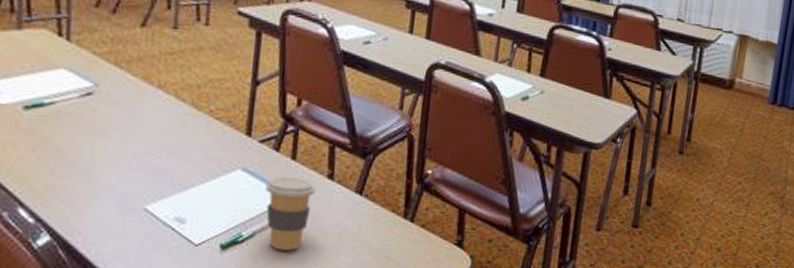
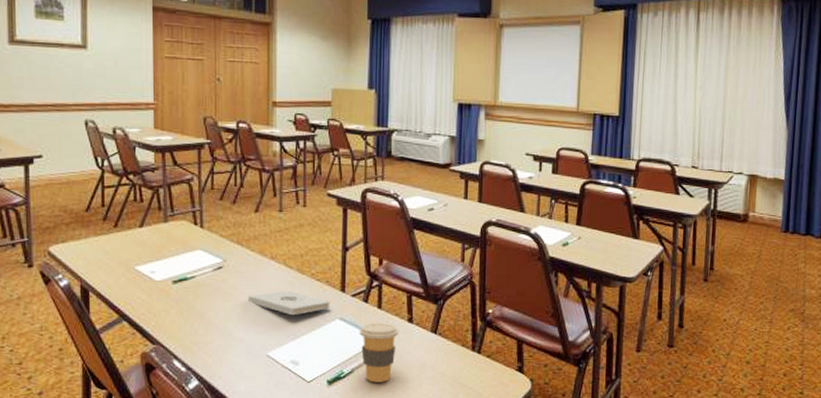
notepad: none [125,129,232,162] -> present [248,291,330,316]

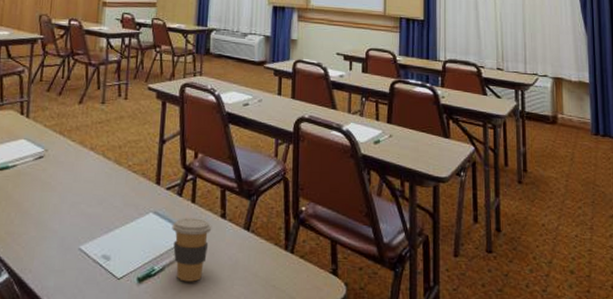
notepad: present [248,291,330,316] -> none [65,182,145,208]

